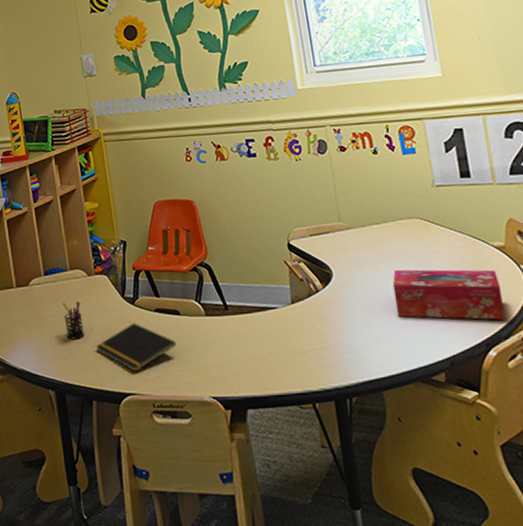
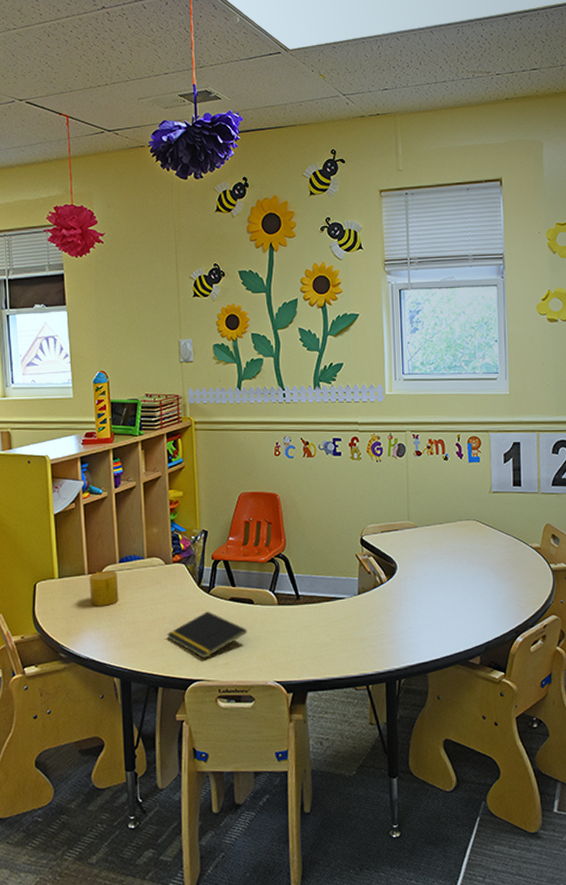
cup: none [17,283,47,319] -> present [89,570,119,606]
pen holder: present [62,301,84,340] -> none [136,589,156,628]
tissue box: present [392,269,506,320] -> none [446,565,533,611]

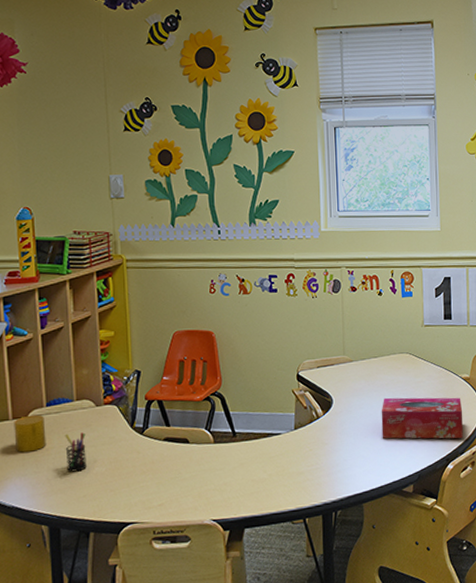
pen holder: none [136,589,156,628] -> present [65,432,87,472]
notepad: present [167,611,247,659] -> none [99,452,182,501]
tissue box: none [446,565,533,611] -> present [381,397,463,439]

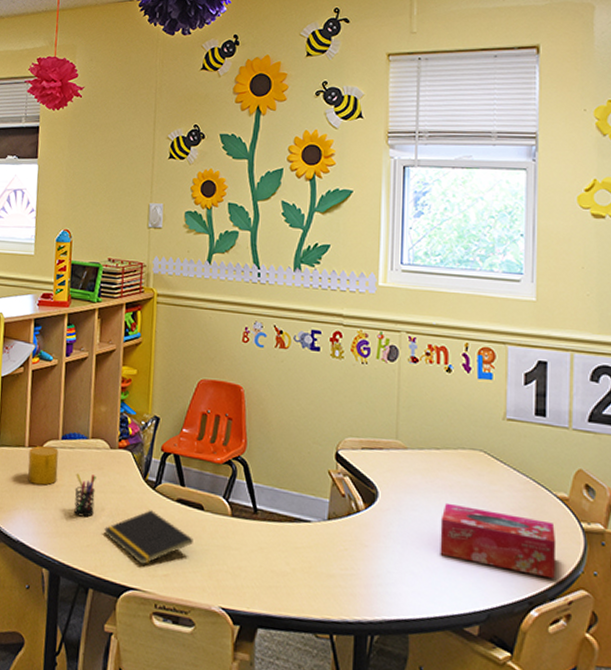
notepad: none [99,452,182,501] -> present [104,510,193,565]

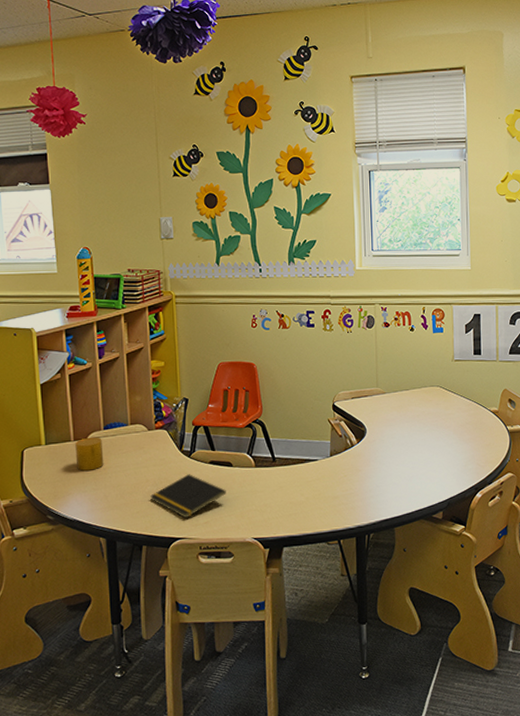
pen holder: present [74,473,97,518] -> none [120,454,140,490]
tissue box: present [440,502,557,579] -> none [412,428,492,469]

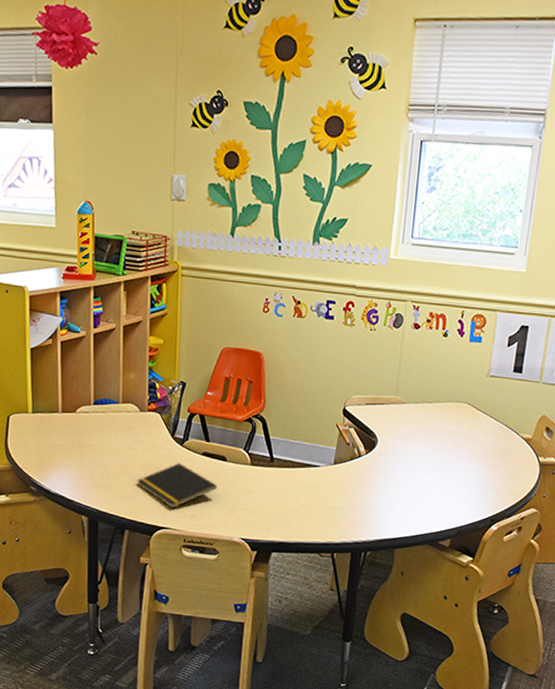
cup: present [75,437,104,471] -> none [62,411,92,446]

